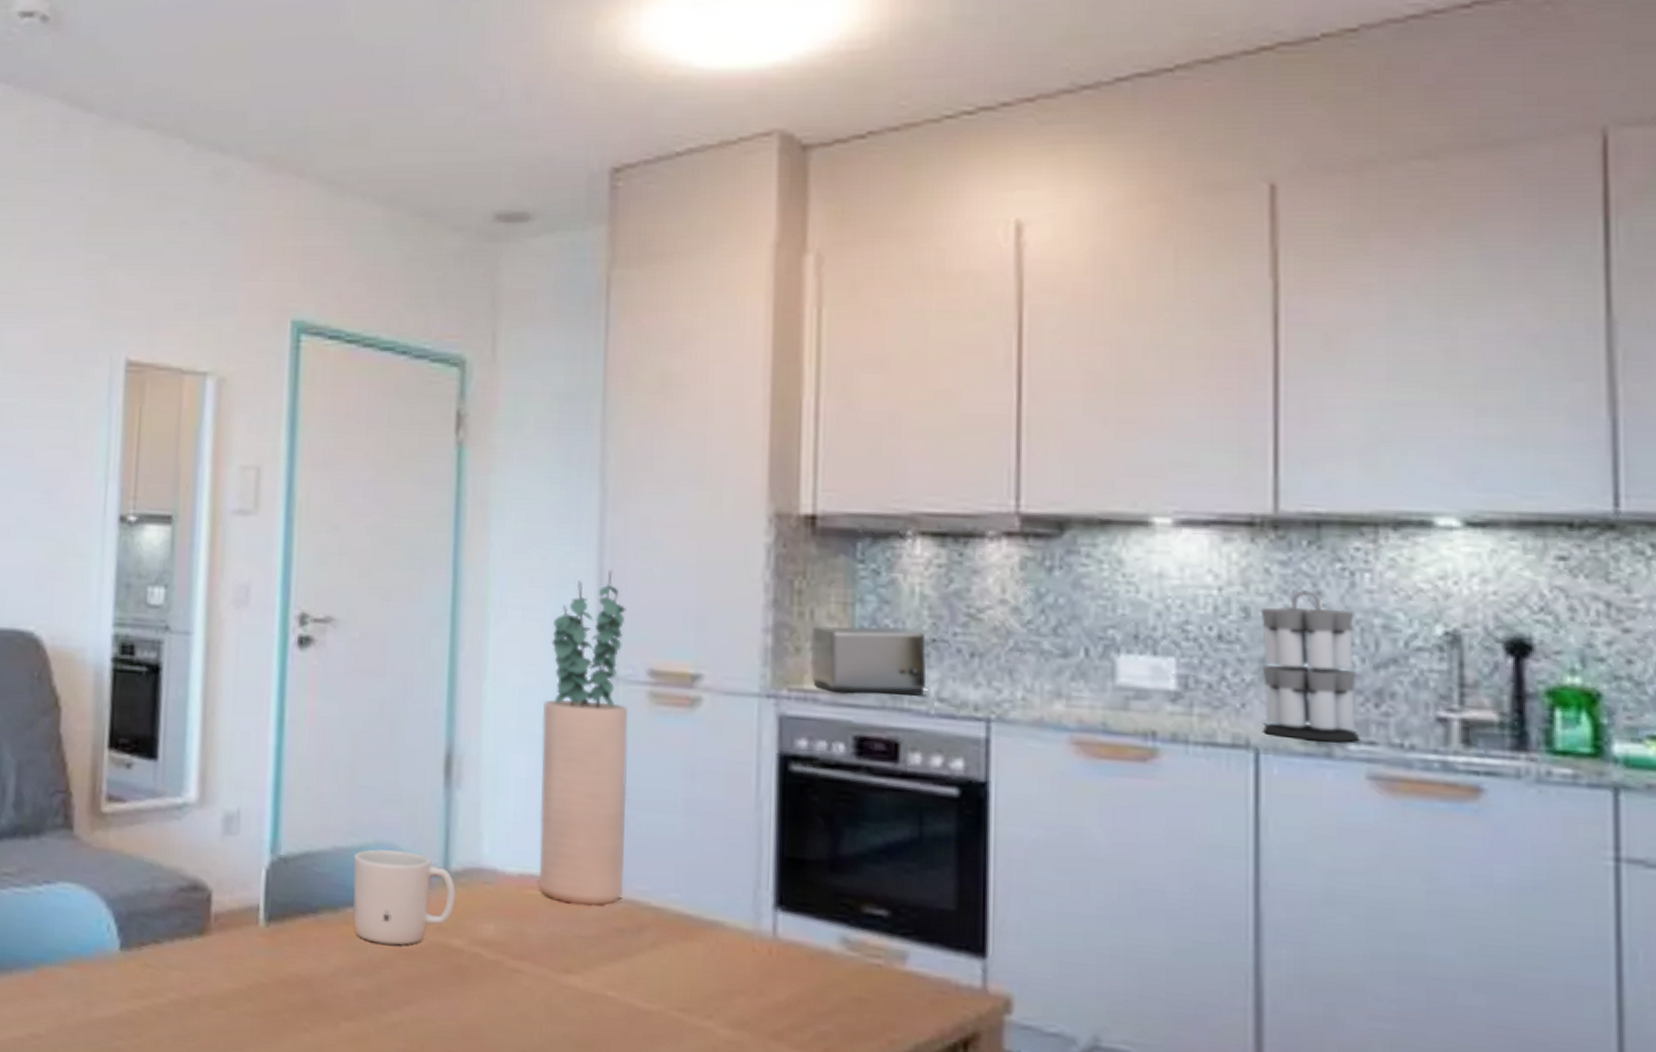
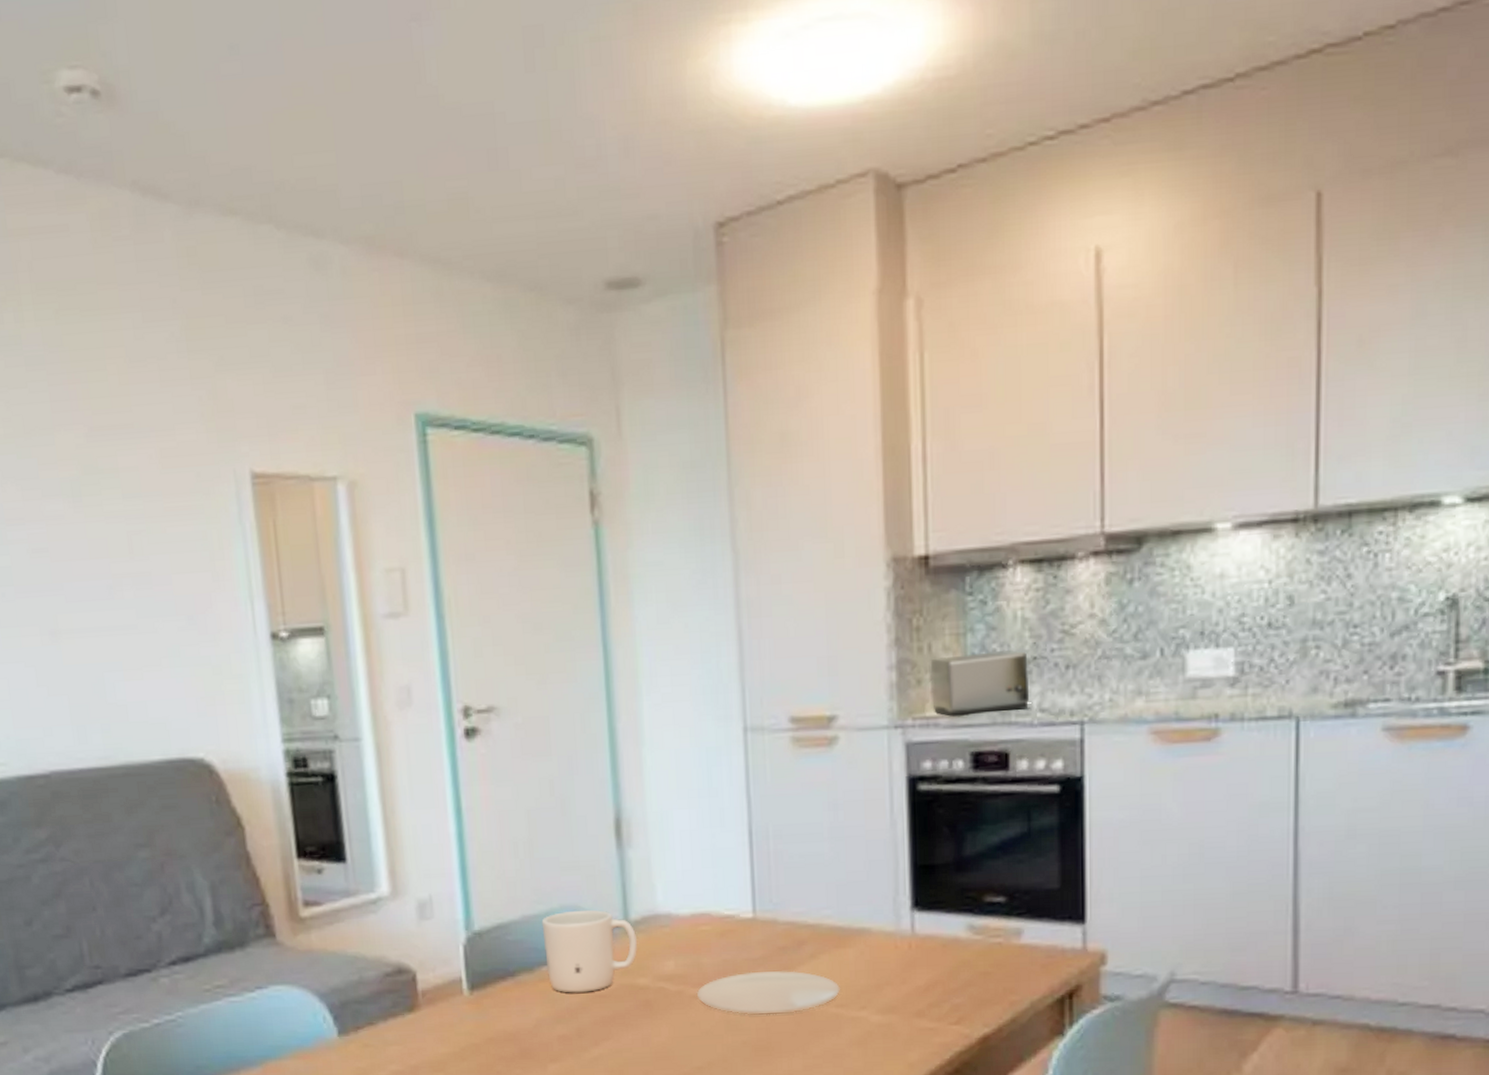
plate: none [516,951,684,1009] -> present [696,970,840,1015]
vase: present [539,570,629,906] -> none [698,629,783,933]
spice rack: present [1260,590,1360,743] -> none [1302,574,1378,705]

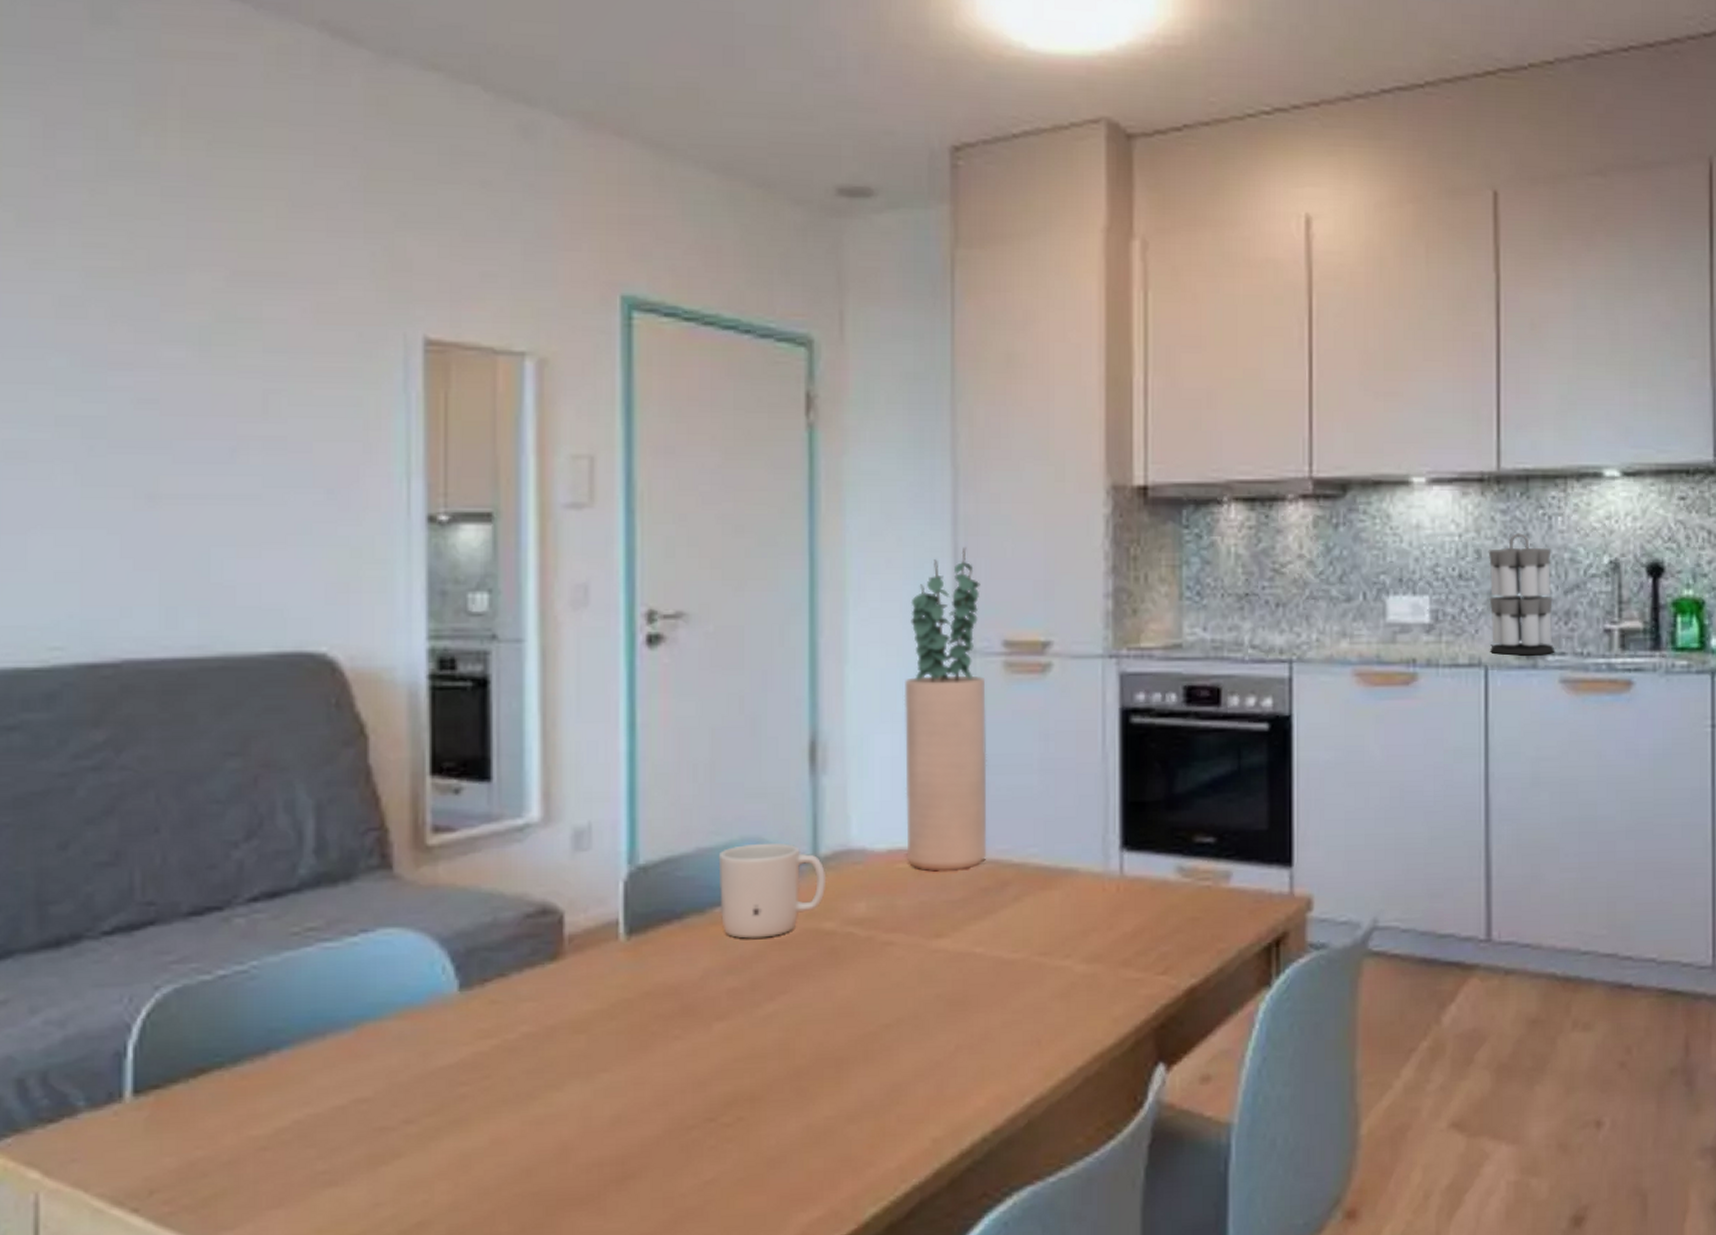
plate: present [696,970,840,1015] -> none [888,914,1044,964]
vase: none [698,629,783,933] -> present [904,547,987,871]
toaster: present [930,650,1030,718] -> none [1146,585,1242,650]
spice rack: none [1302,574,1378,705] -> present [1488,533,1555,656]

